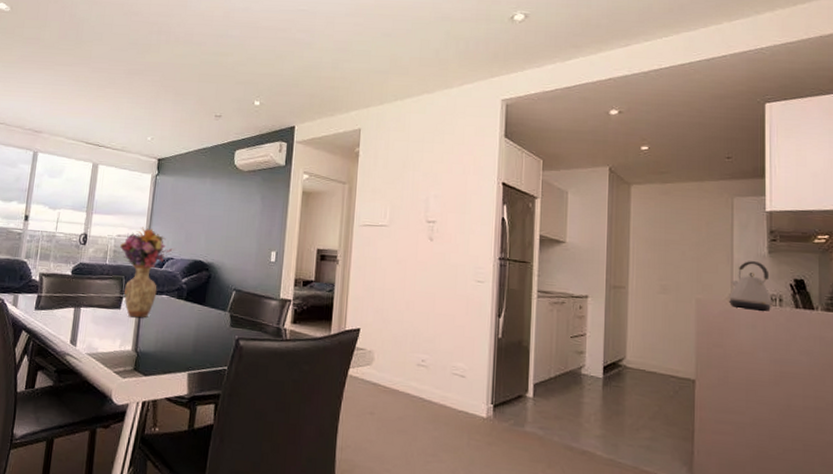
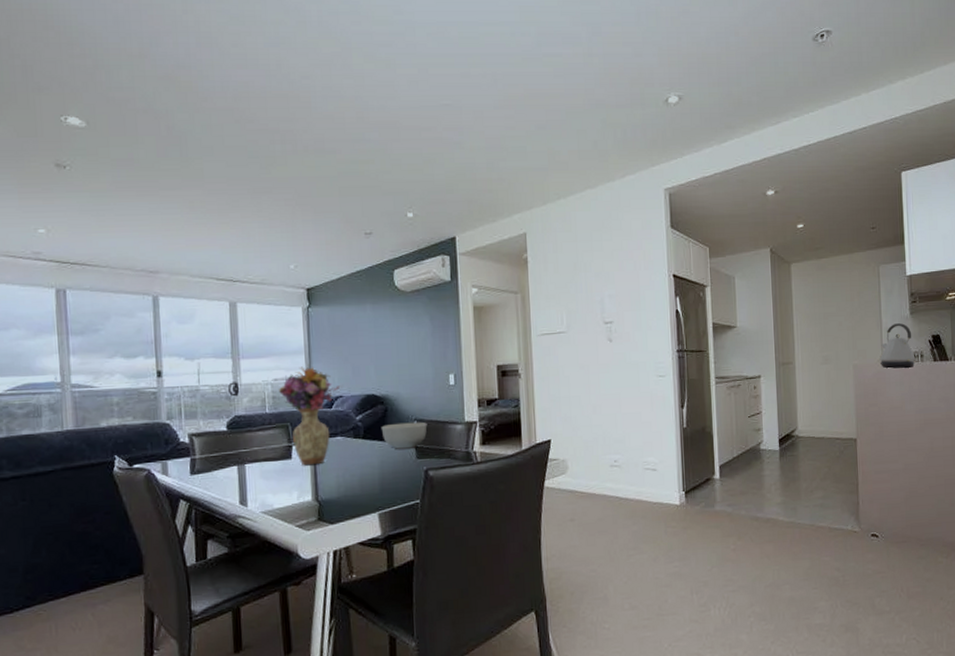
bowl: none [202,290,245,317] -> present [381,422,428,450]

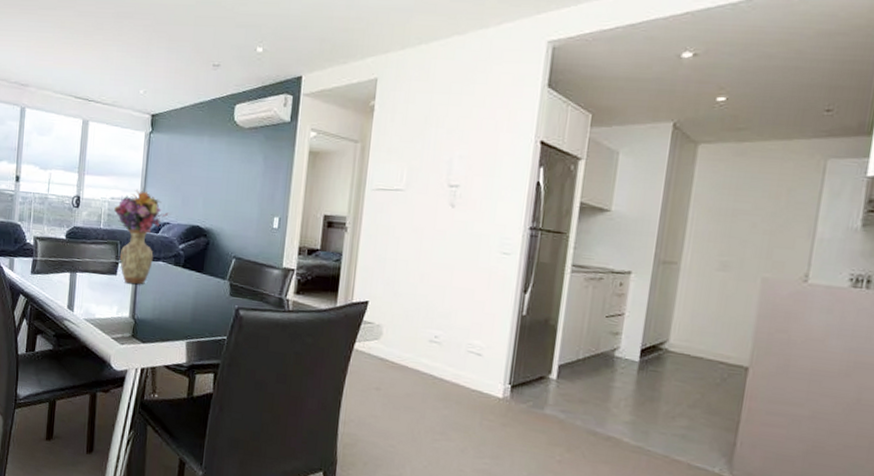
bowl: present [381,422,428,450] -> none [200,257,245,286]
kettle: present [879,323,916,368] -> none [802,235,860,294]

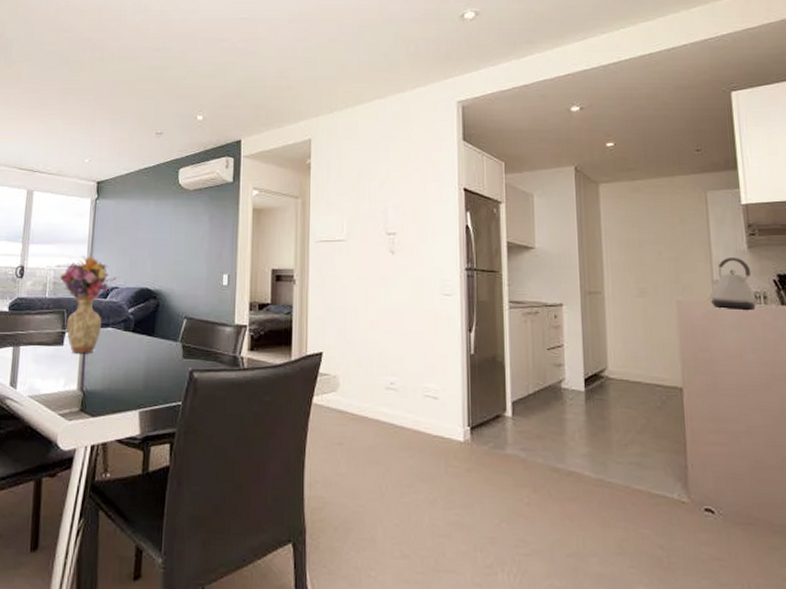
kettle: none [802,235,860,294] -> present [710,258,757,310]

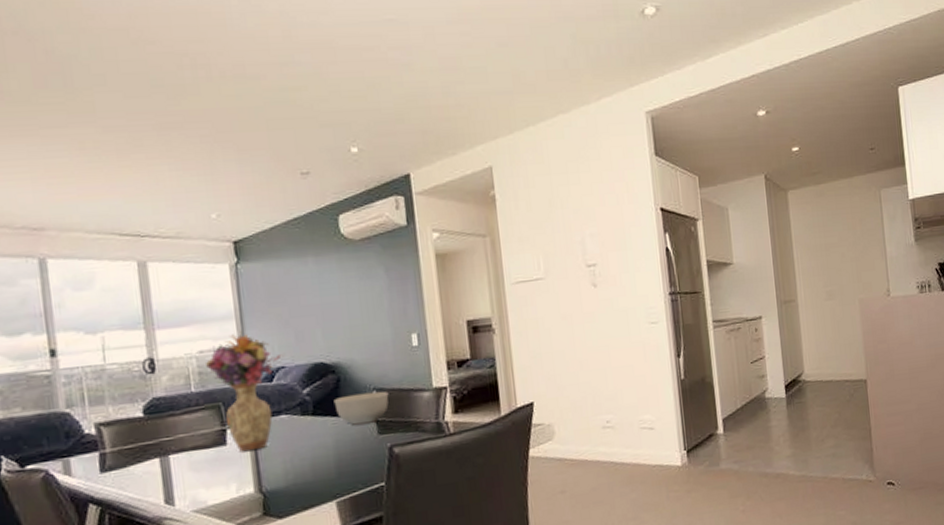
bowl: none [151,319,197,348] -> present [333,391,389,426]
kettle: present [710,258,757,310] -> none [886,251,923,301]

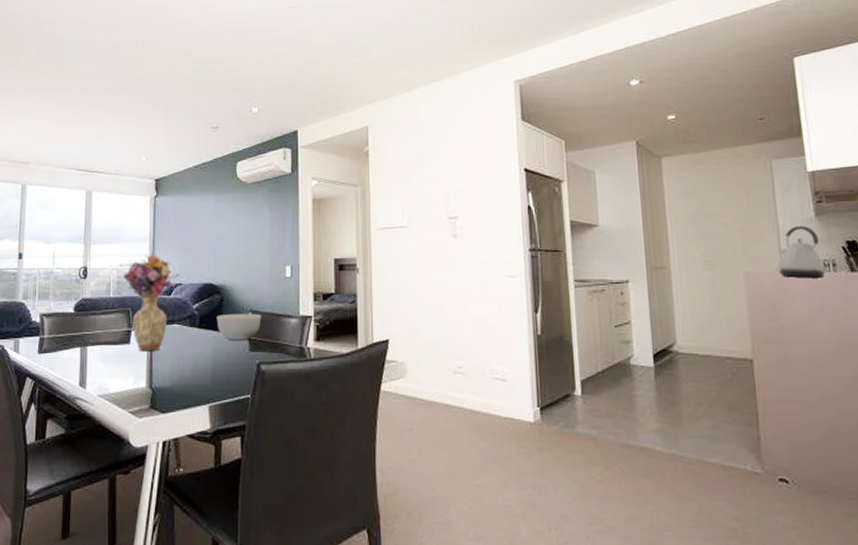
kettle: none [886,251,923,301] -> present [778,226,826,278]

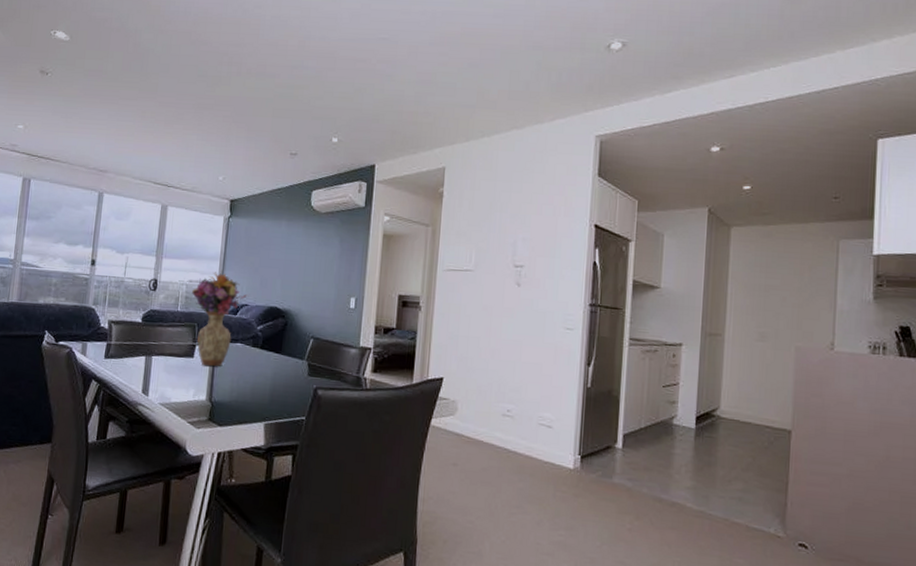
bowl: present [216,313,262,342] -> none [278,338,323,366]
kettle: present [778,226,826,278] -> none [829,307,876,360]

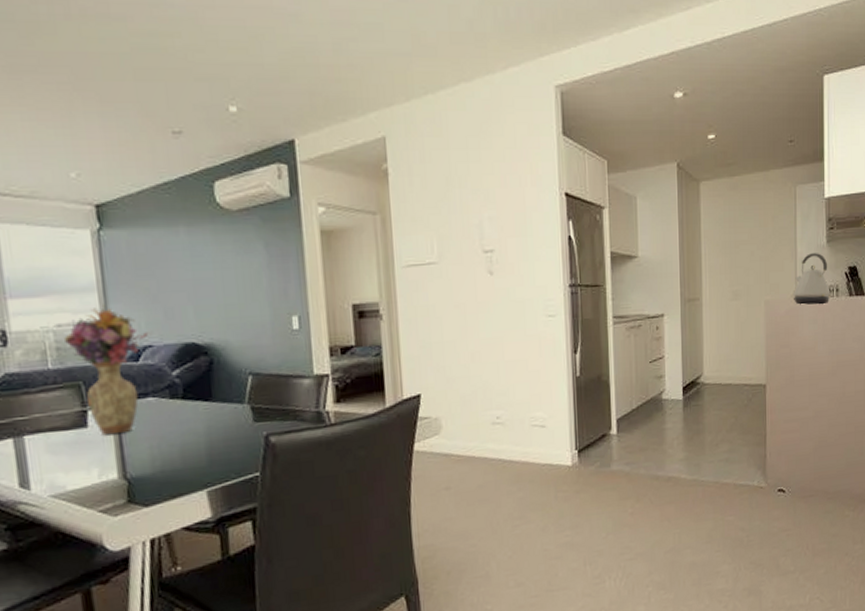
kettle: none [829,307,876,360] -> present [793,253,830,305]

